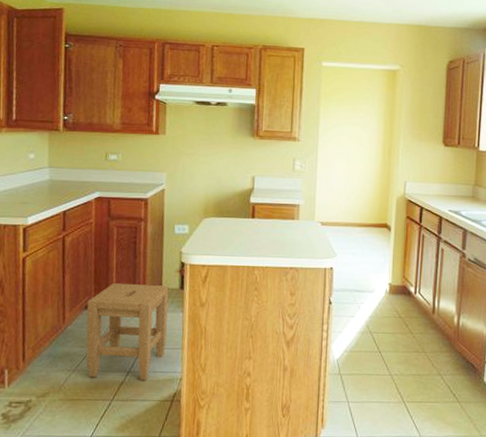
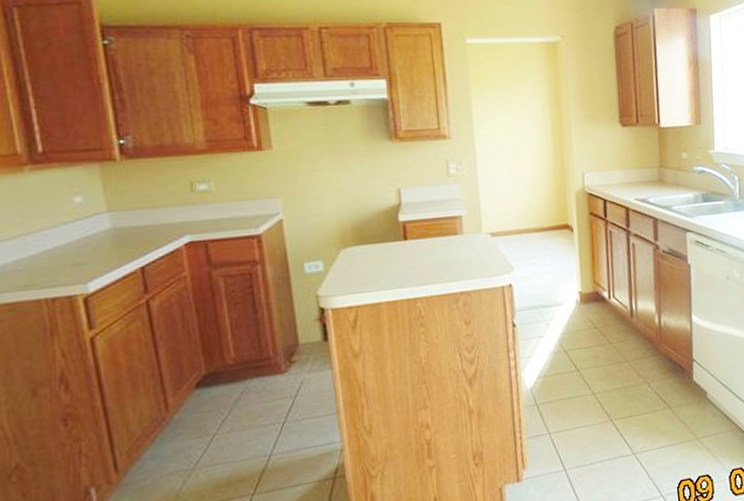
stool: present [86,282,169,381] -> none [197,340,316,474]

